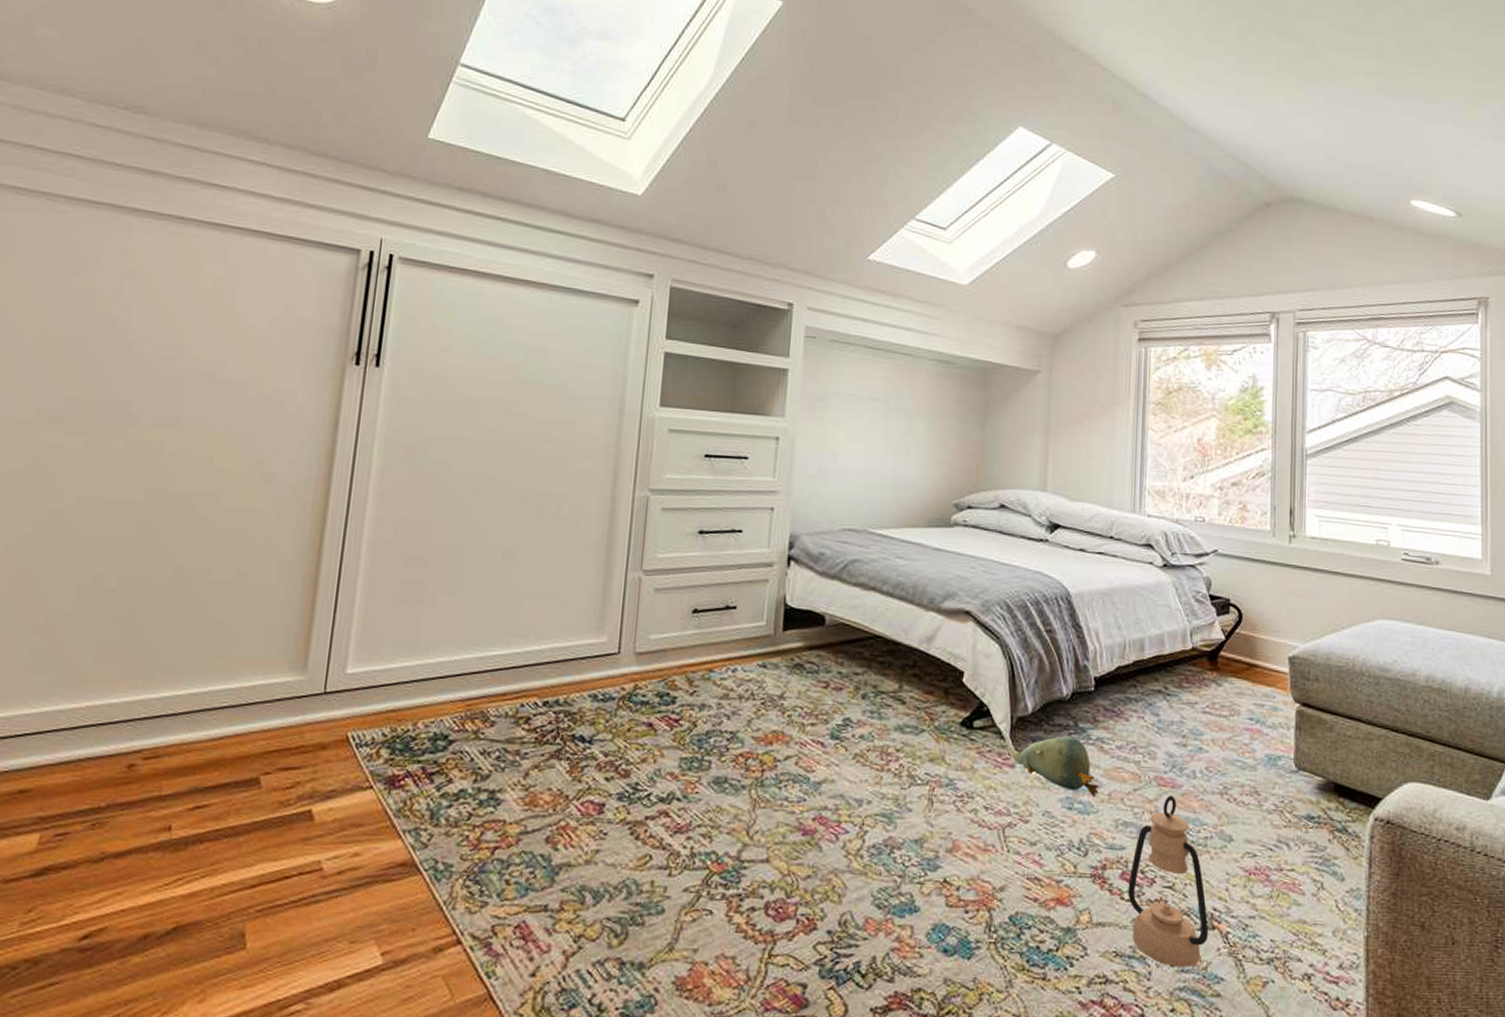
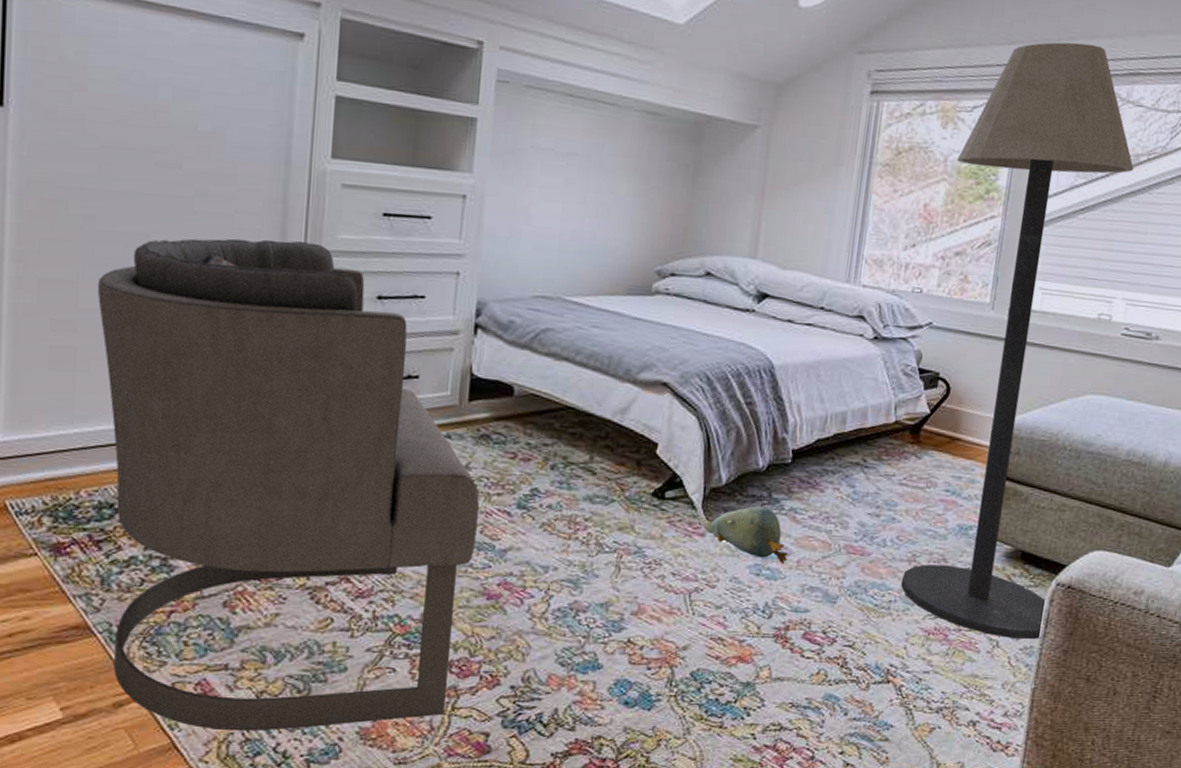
armchair: none [436,479,794,981] -> present [97,238,480,732]
lantern: present [1128,795,1209,967] -> none [808,562,884,716]
floor lamp: none [1216,292,1389,881] -> present [901,42,1134,640]

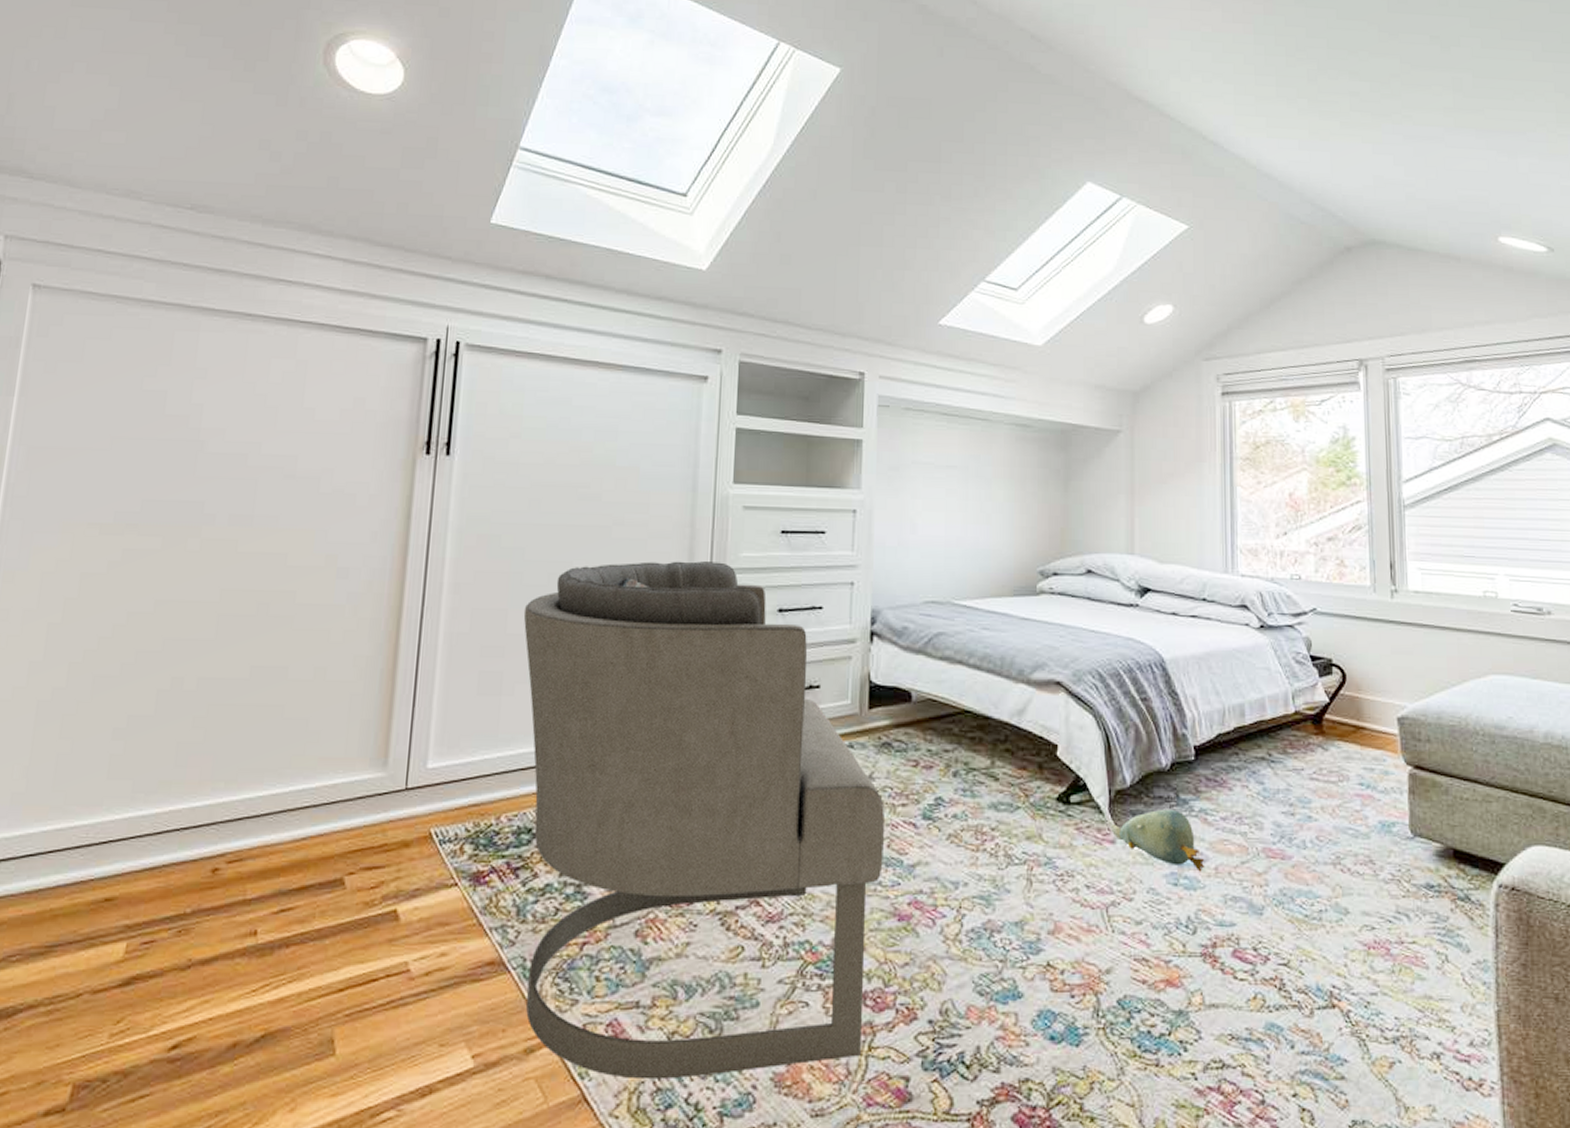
floor lamp: present [901,42,1134,640] -> none [1313,337,1494,952]

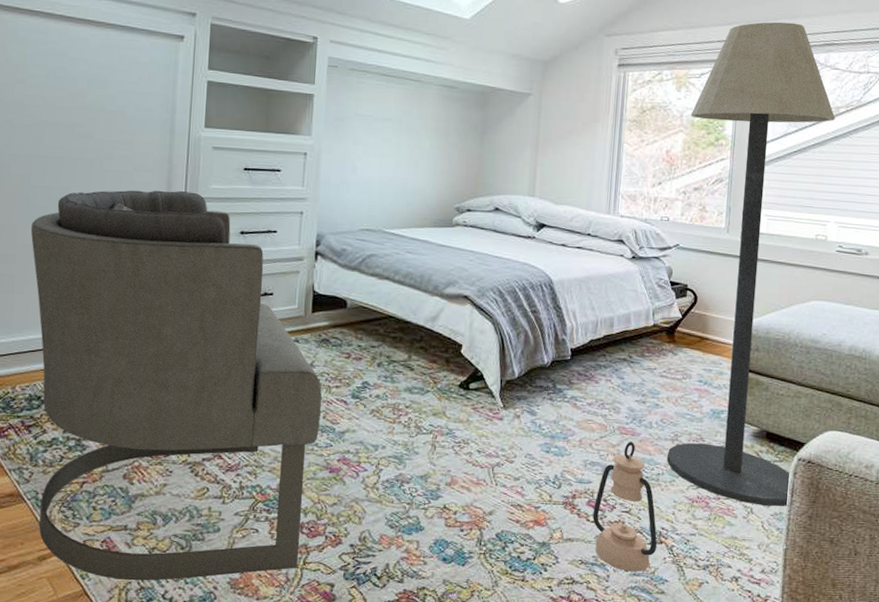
plush toy: present [1106,809,1205,872] -> none [497,395,572,443]
lantern: none [1241,867,1329,1049] -> present [592,441,657,572]
floor lamp: none [1313,337,1494,952] -> present [667,21,836,507]

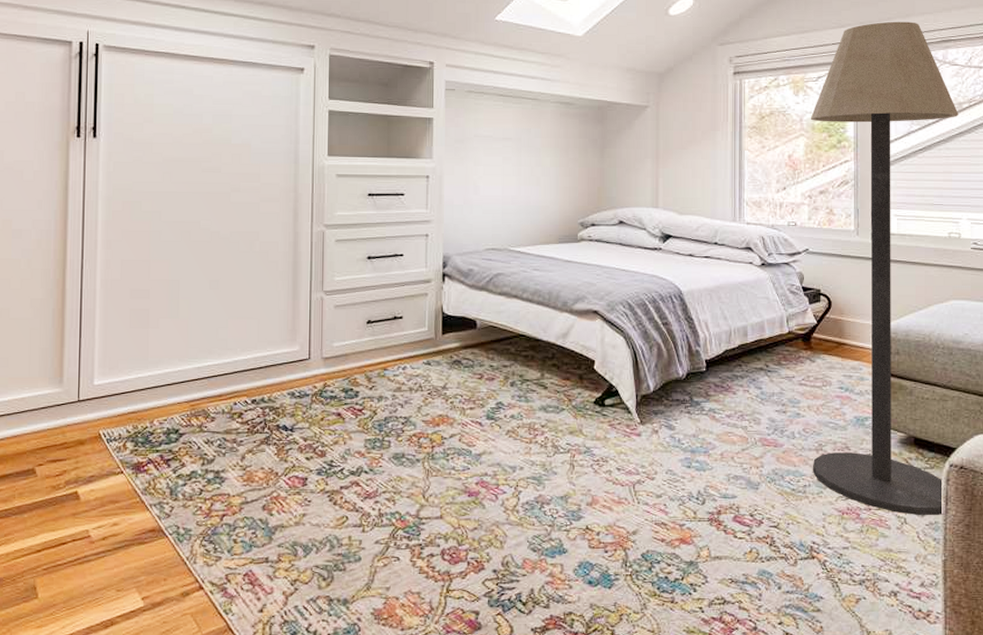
armchair: present [30,190,322,581] -> none [163,219,456,615]
lantern: present [592,441,657,572] -> none [740,452,809,589]

